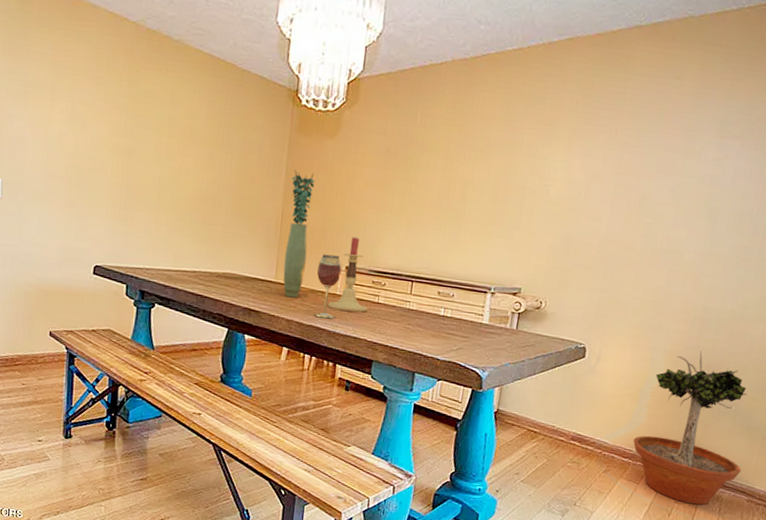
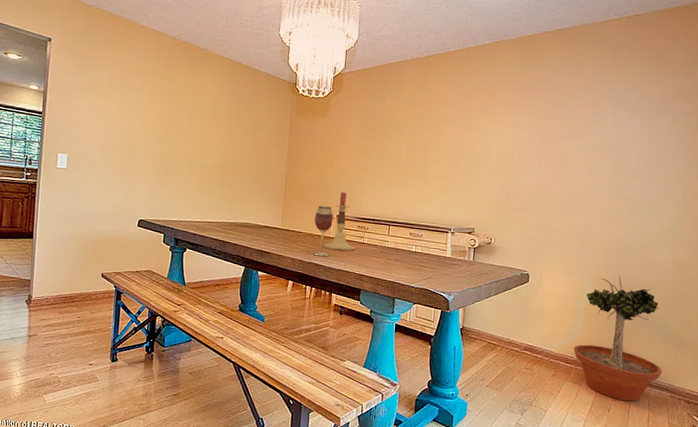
vase: present [283,170,315,298] -> none [287,142,311,241]

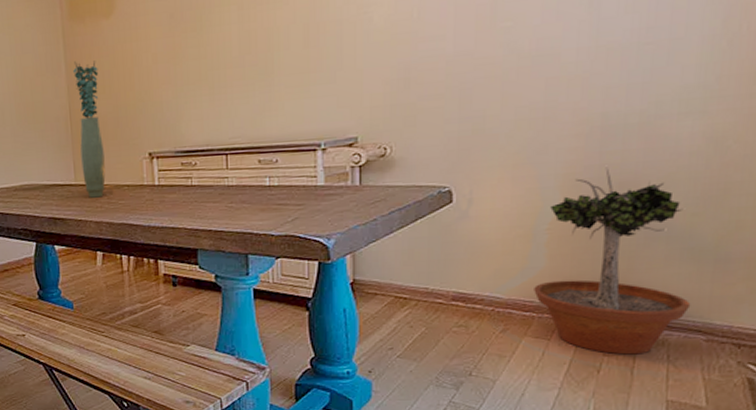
vase: none [287,142,311,241] -> present [73,60,106,198]
wineglass: present [313,205,334,257] -> none [117,143,147,214]
candlestick: present [324,192,355,252] -> none [137,119,181,203]

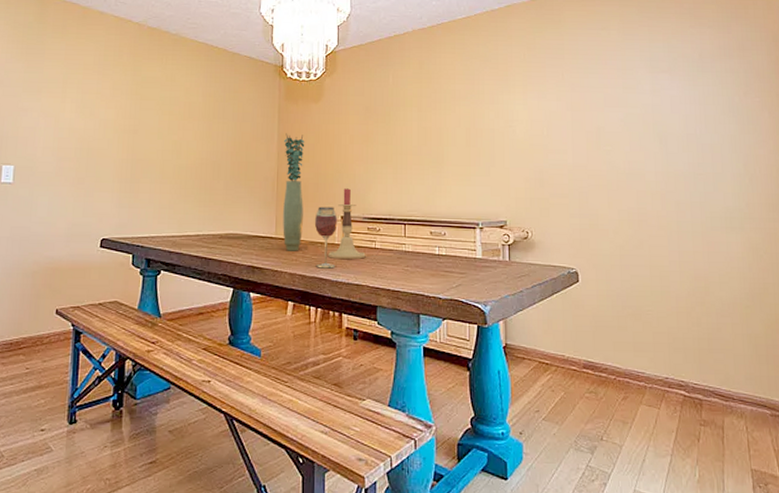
wineglass: none [117,143,147,214] -> present [314,206,338,269]
candlestick: none [137,119,181,203] -> present [328,188,366,260]
potted tree: present [534,167,691,355] -> none [644,263,756,425]

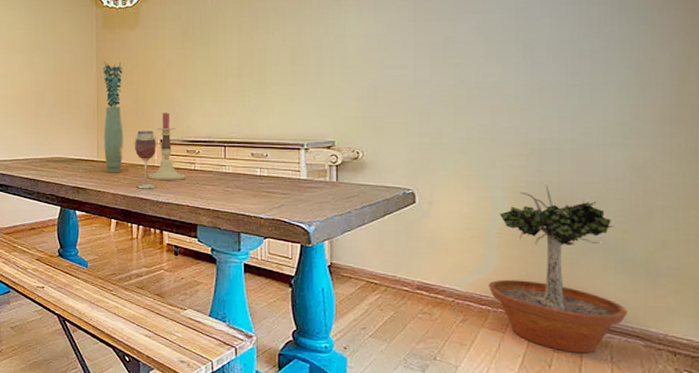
potted tree: none [644,263,756,425] -> present [488,184,628,354]

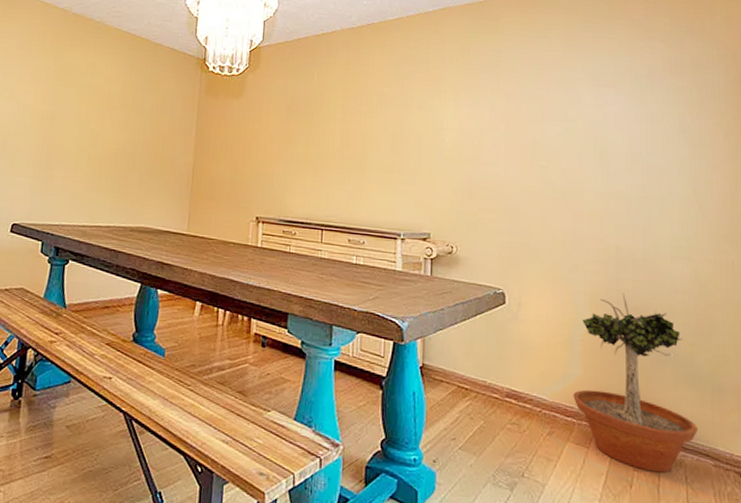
vase: present [103,61,123,173] -> none [195,128,223,250]
wineglass: present [134,131,157,189] -> none [227,205,253,271]
candlestick: present [148,113,185,181] -> none [240,188,280,264]

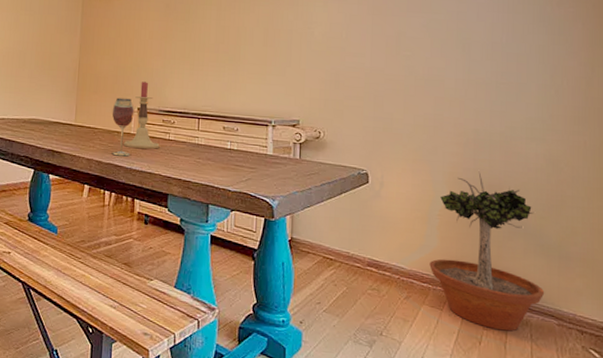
wineglass: none [227,205,253,271] -> present [111,97,135,157]
candlestick: none [240,188,280,264] -> present [124,81,160,150]

